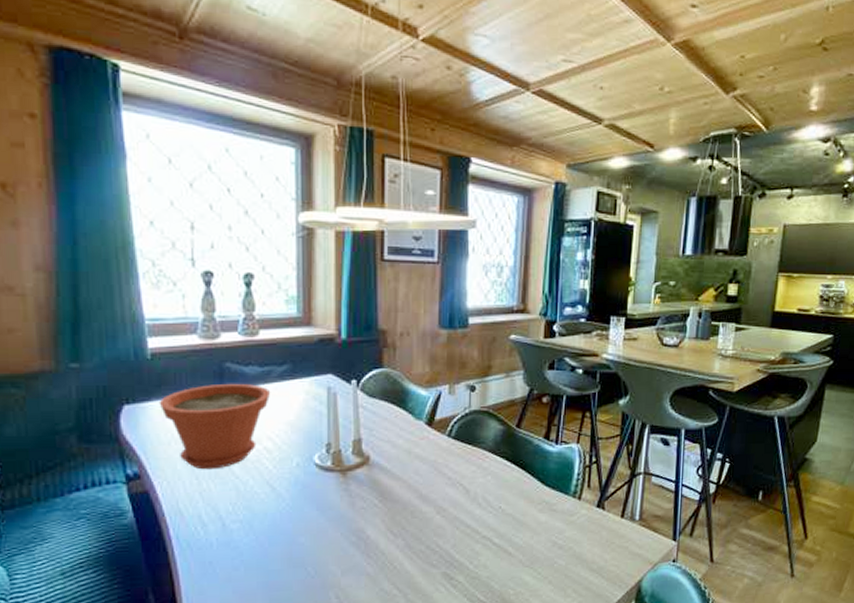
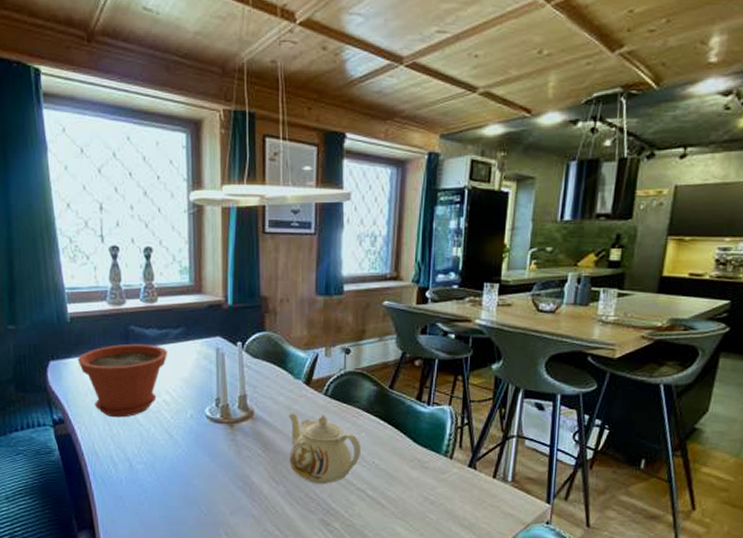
teapot: none [408,456,486,535] -> present [288,412,361,485]

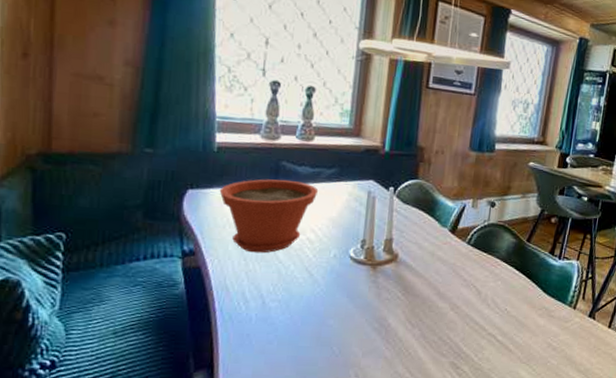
teapot: present [288,412,361,485] -> none [427,258,496,329]

